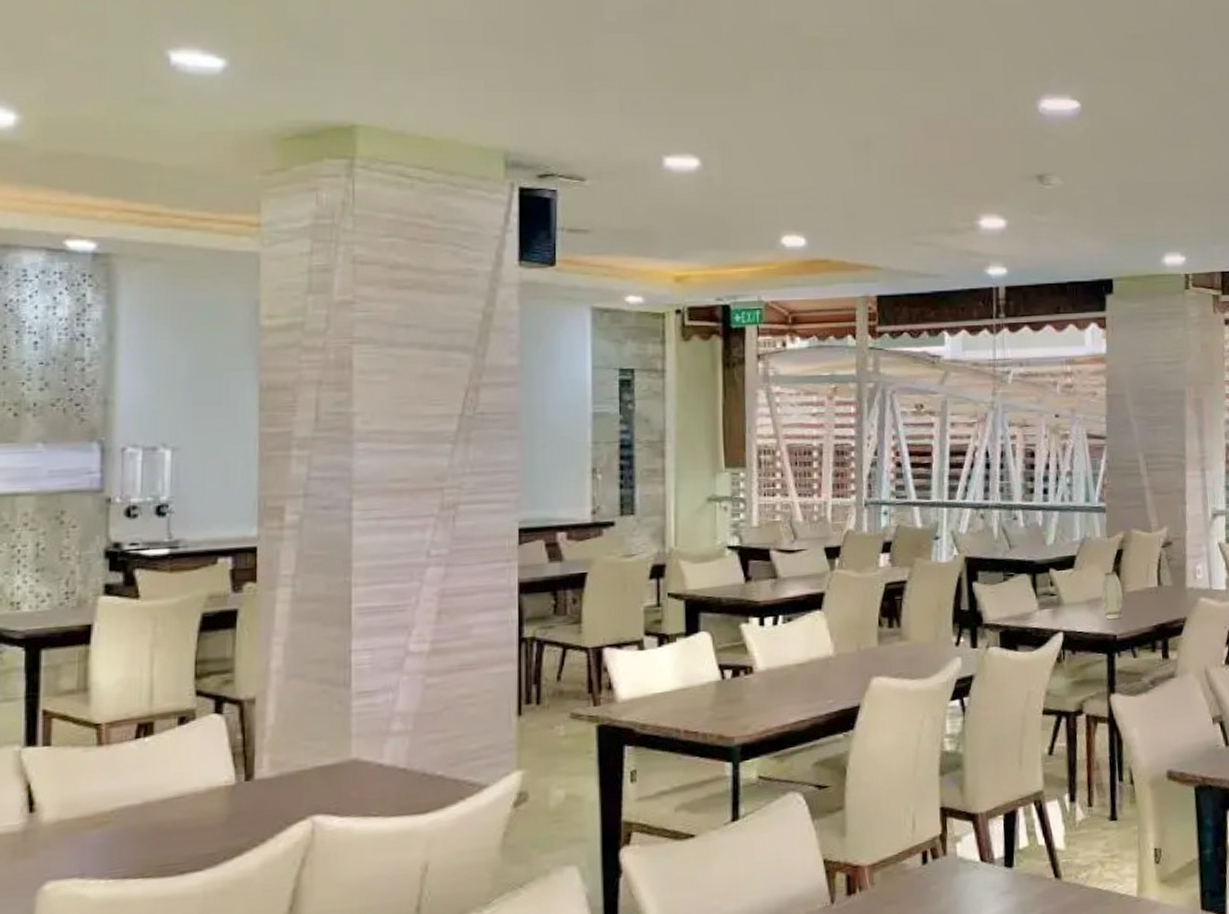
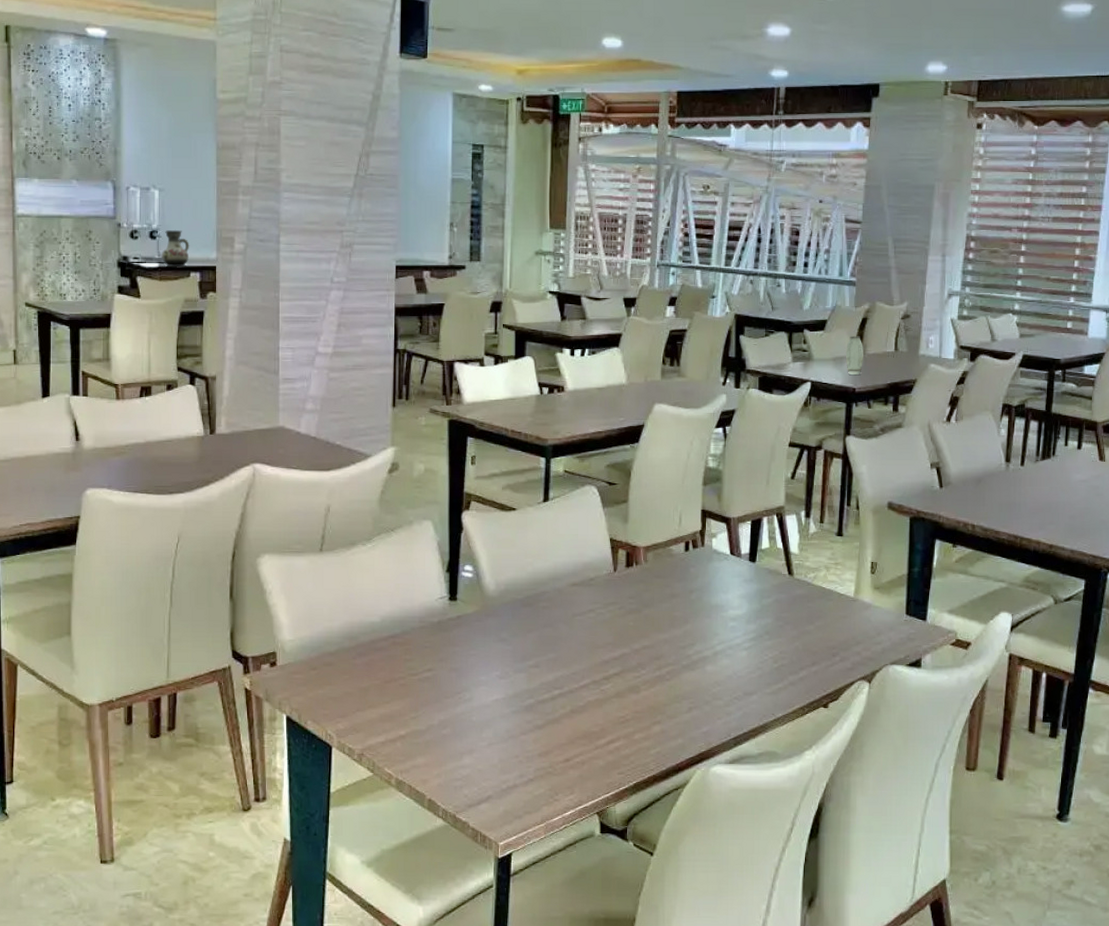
jug: none [173,501,217,553] -> present [161,229,190,268]

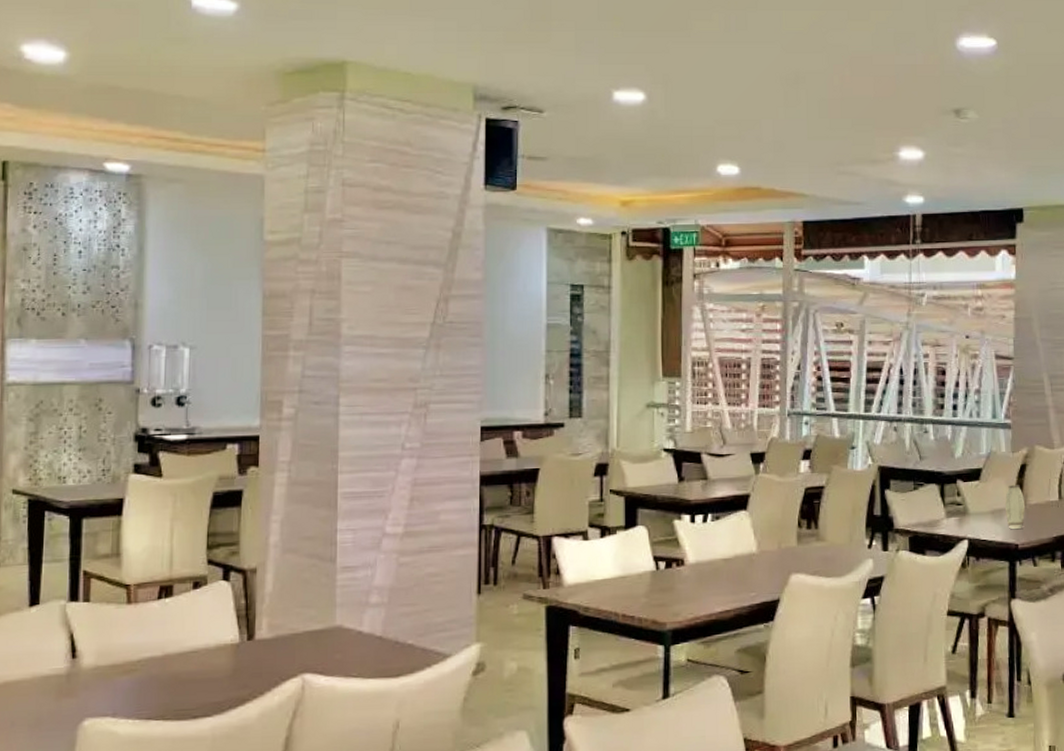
jug: present [161,229,190,268] -> none [190,393,227,439]

